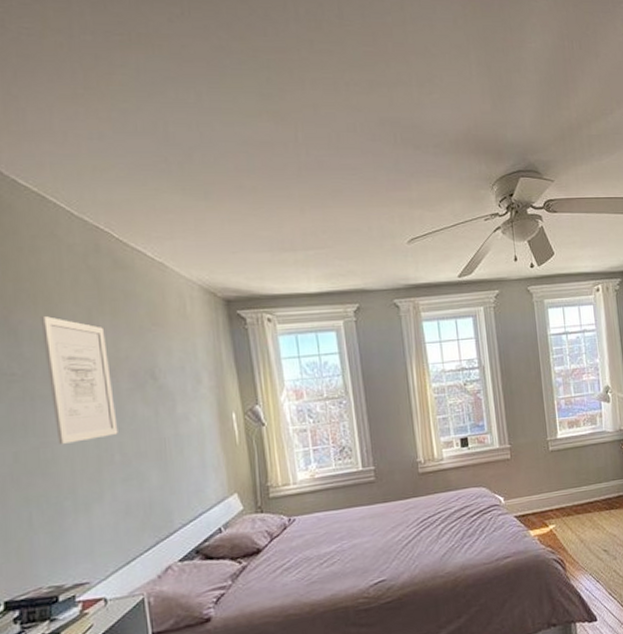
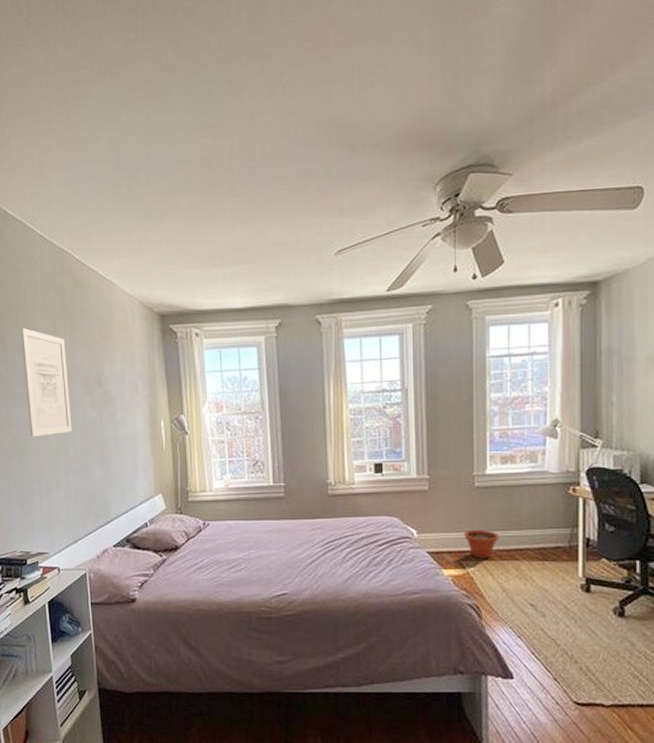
plant pot: none [544,489,574,516] -> present [464,529,500,559]

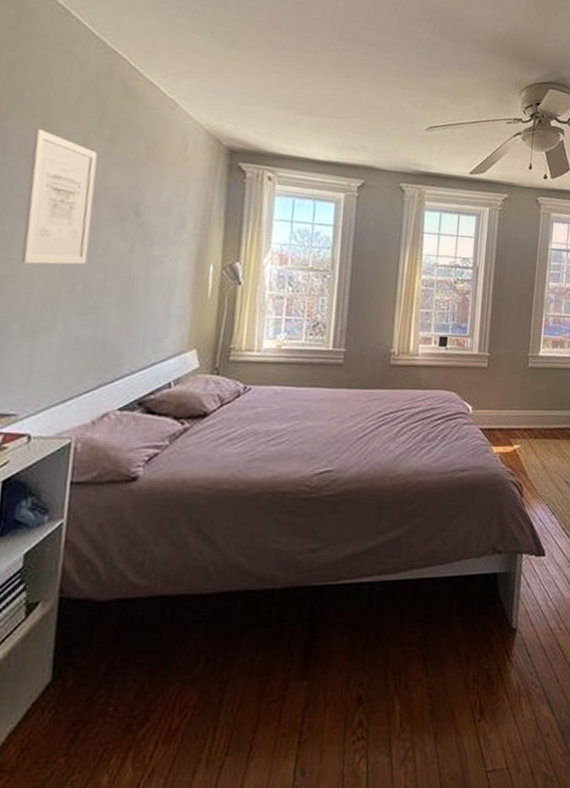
plant pot: present [464,529,500,559] -> none [515,408,545,437]

